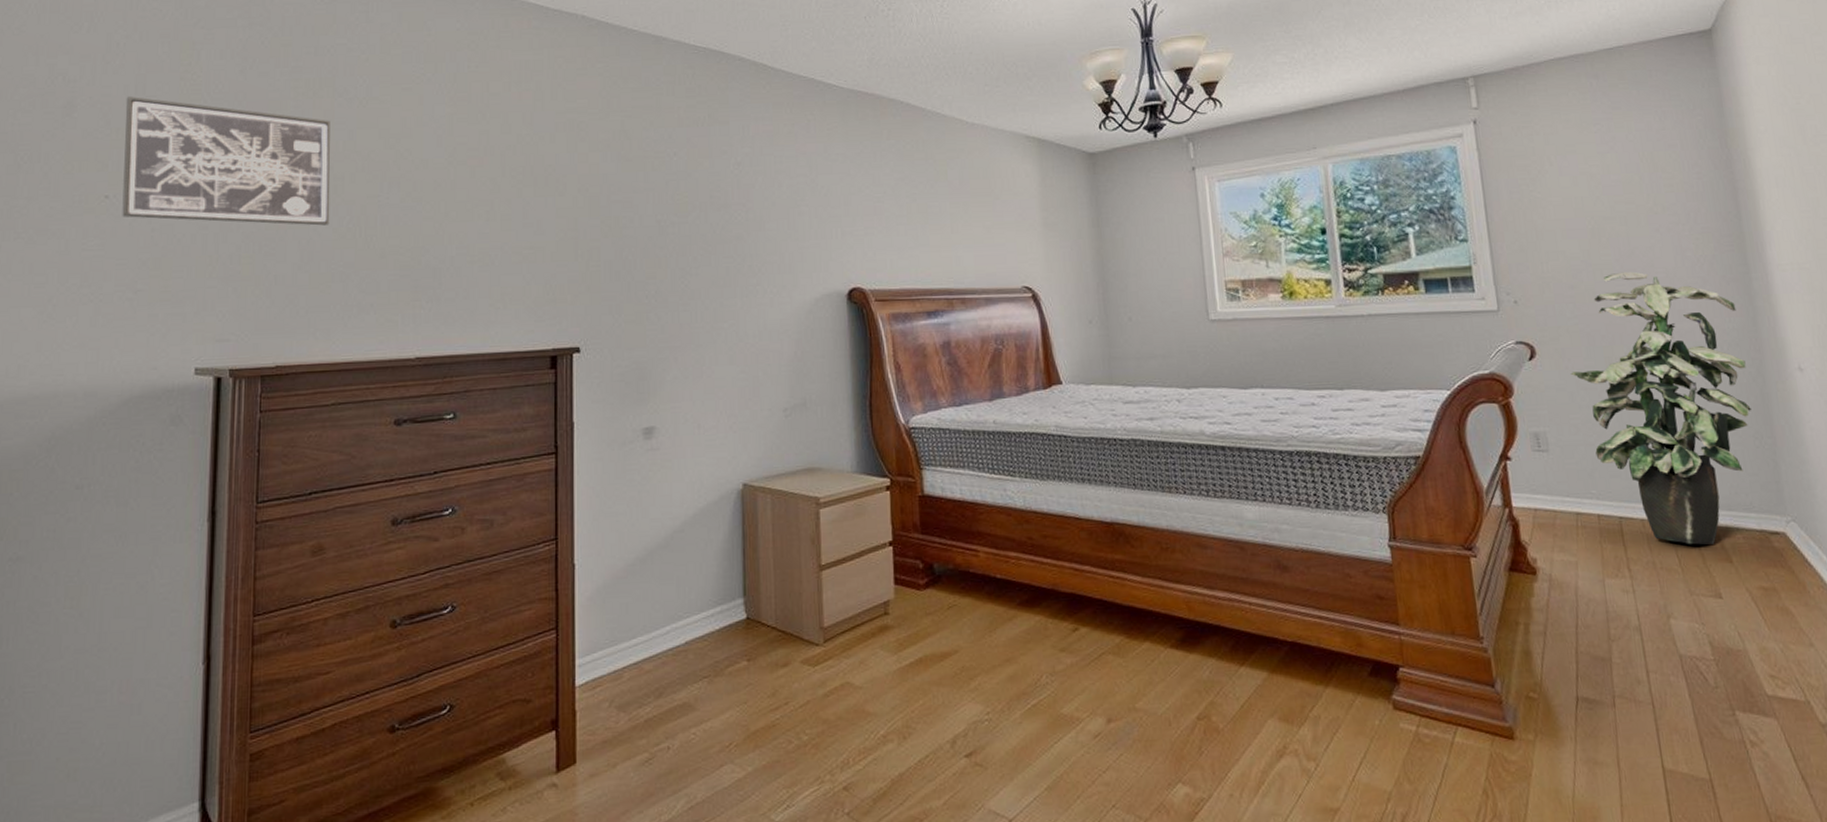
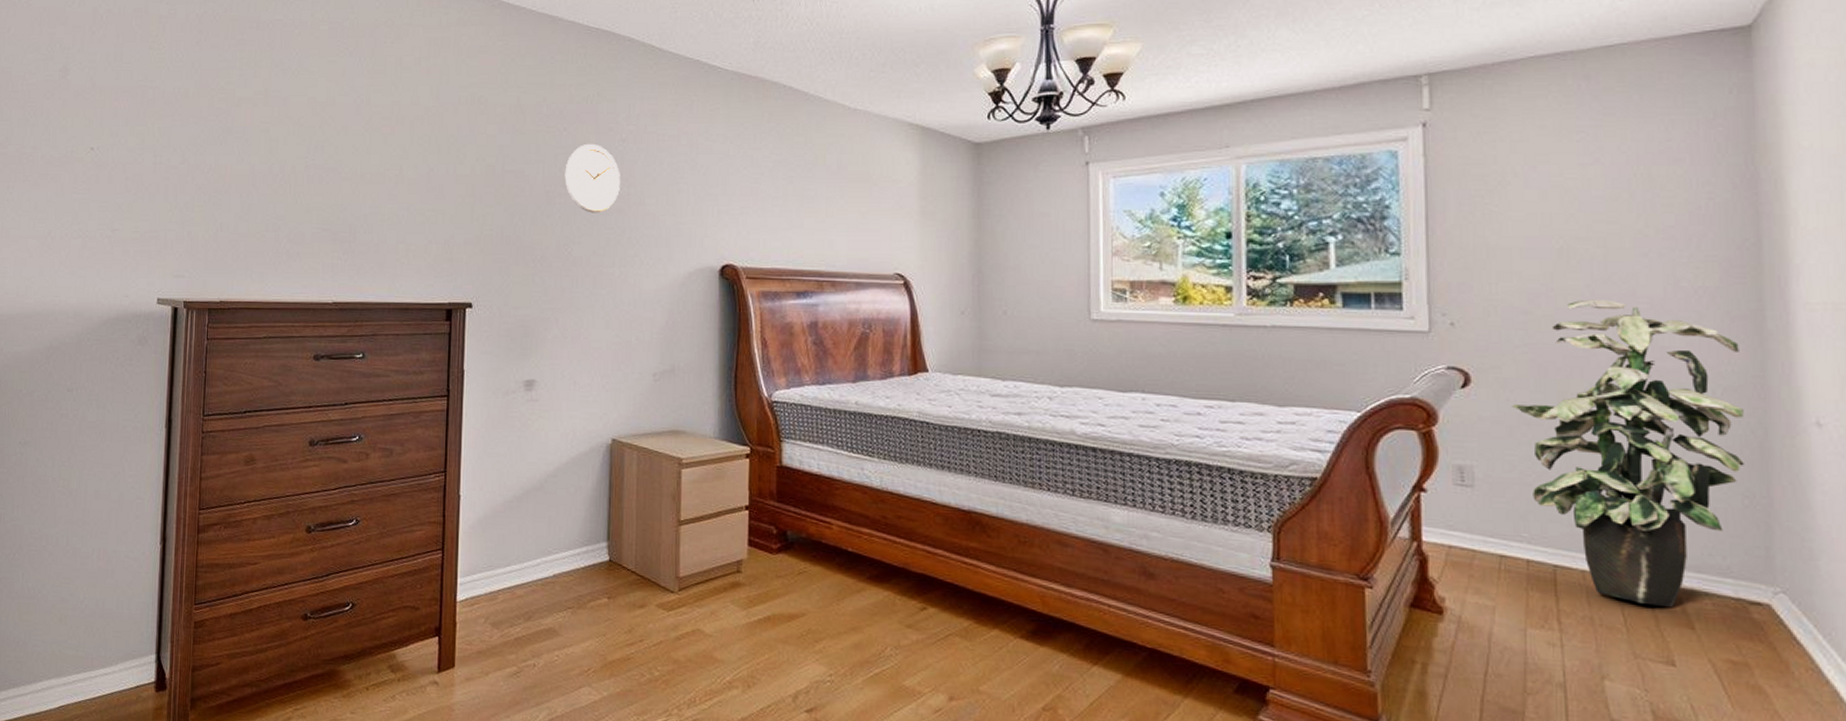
wall art: present [122,96,330,226] -> none [103,63,268,181]
wall clock: none [677,168,738,242] -> present [564,143,620,213]

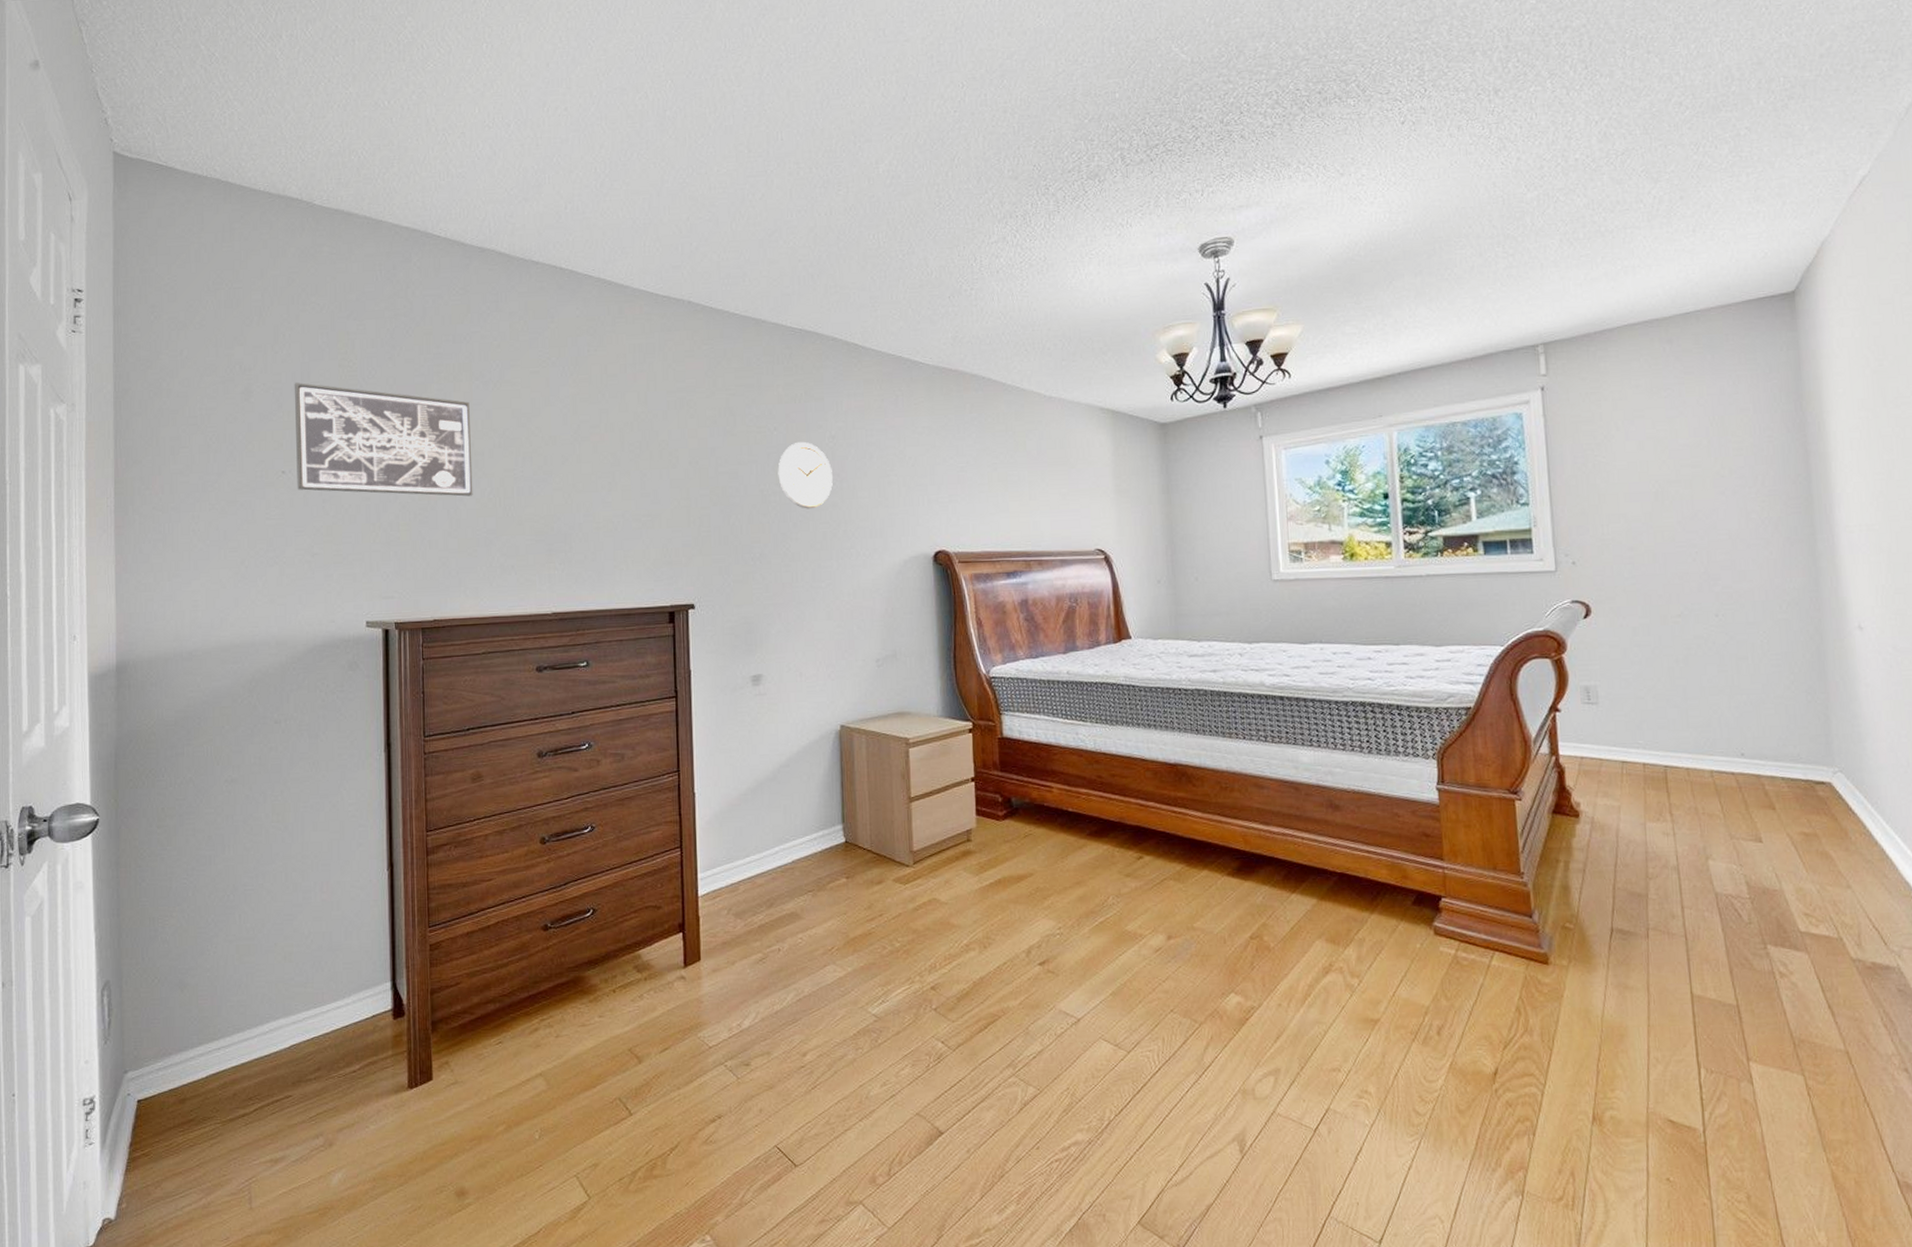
wall art: none [103,63,268,181] -> present [294,382,473,497]
indoor plant: present [1512,299,1744,607] -> none [1625,533,1806,793]

